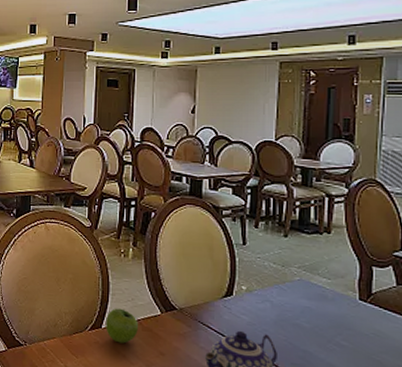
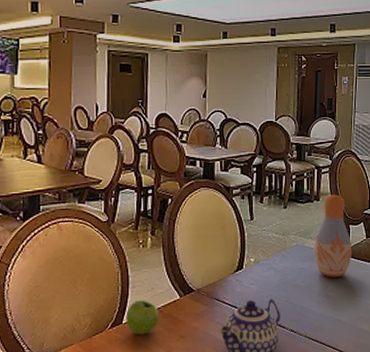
vase: none [322,228,376,326] -> present [314,194,352,278]

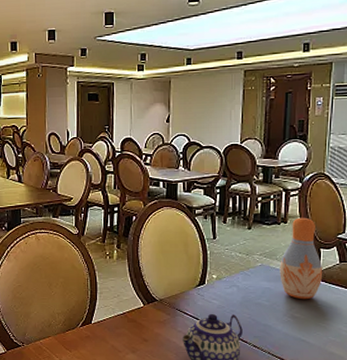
fruit: present [126,300,160,335] -> none [95,305,125,335]

